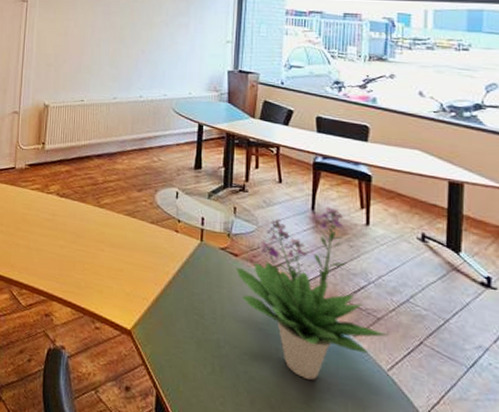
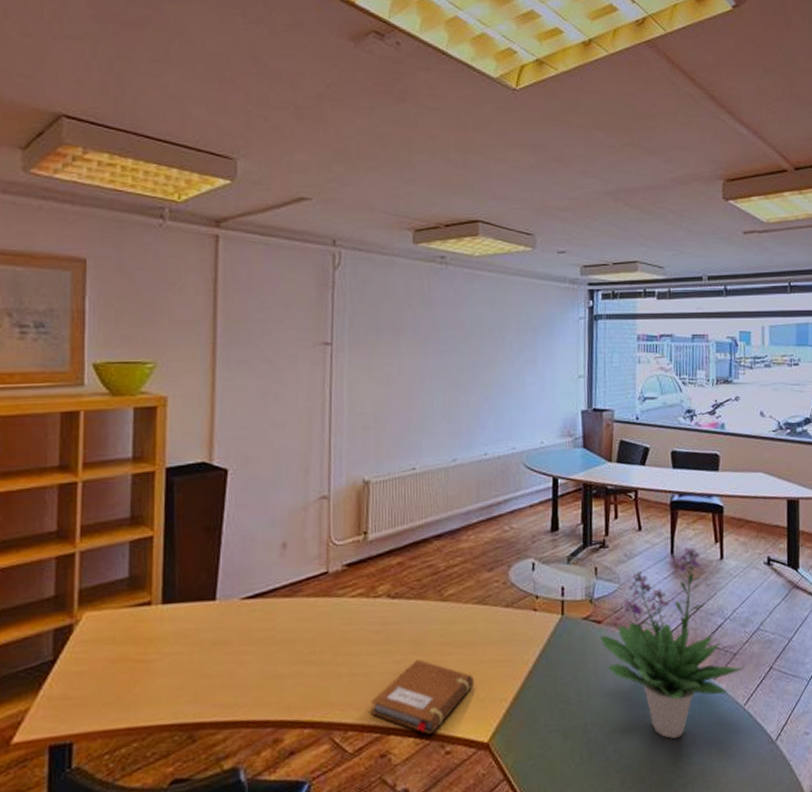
notebook: none [40,248,122,309] -> present [370,659,475,734]

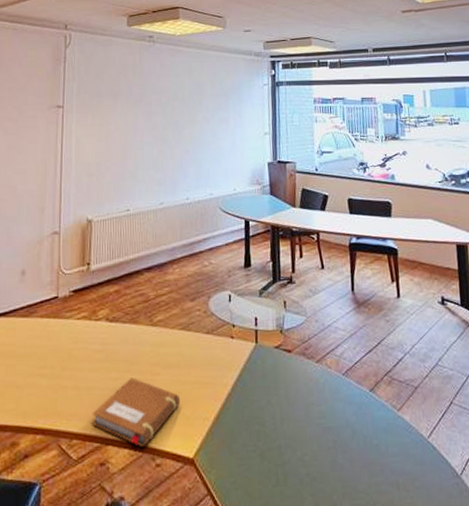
potted plant: present [600,546,744,739] -> none [290,284,425,466]

